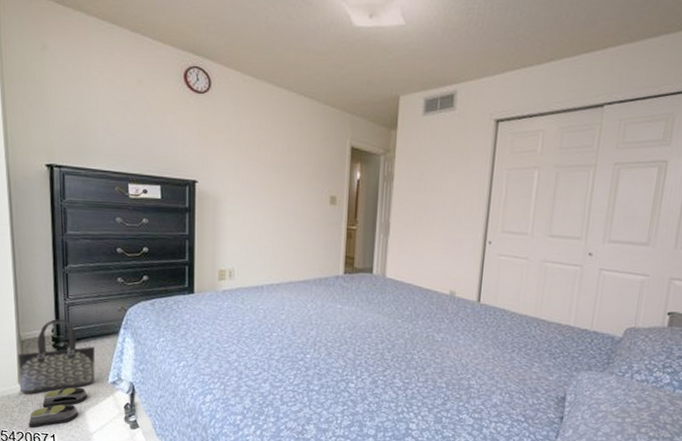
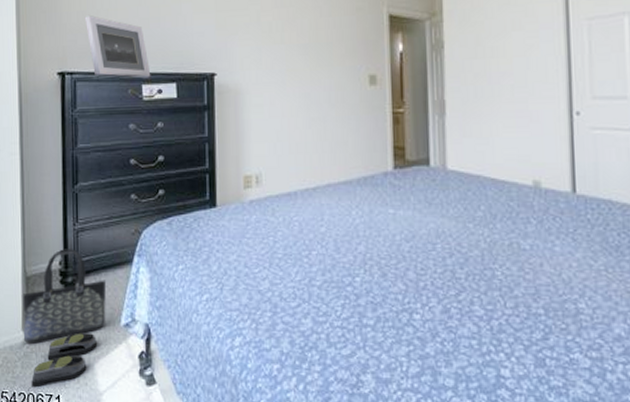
picture frame: none [72,114,137,179] -> present [84,15,151,79]

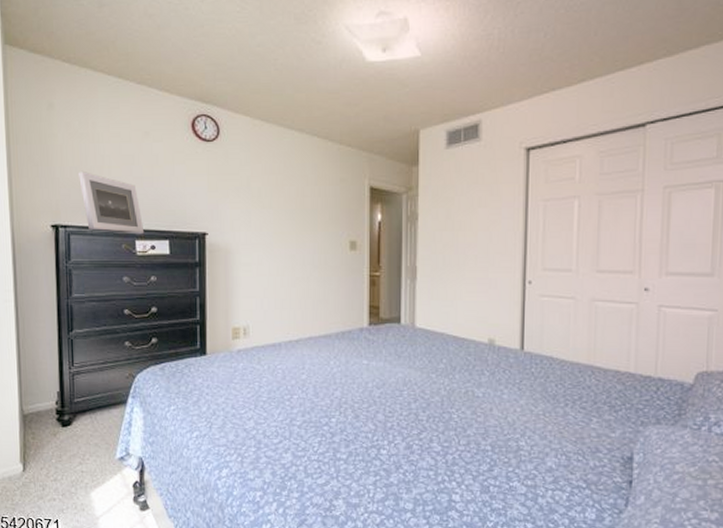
tote bag: present [22,249,107,343] -> none [20,390,102,475]
slippers: present [31,333,97,387] -> none [30,465,93,512]

